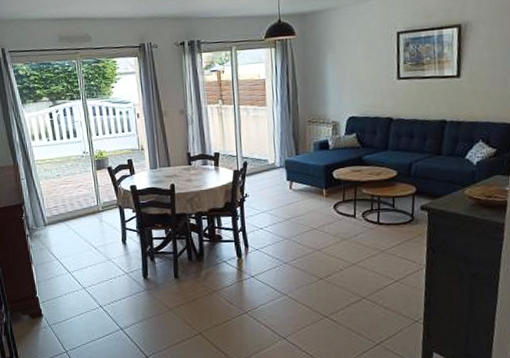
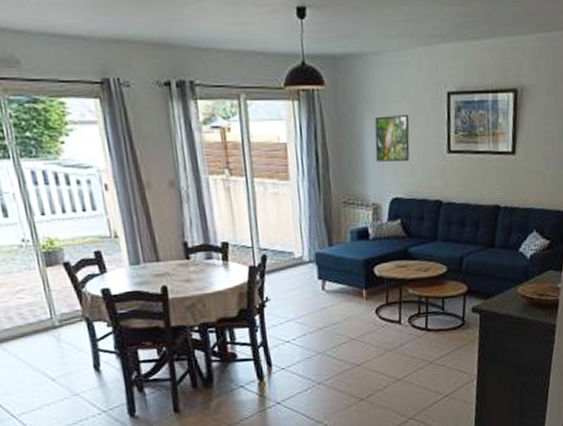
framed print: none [335,52,364,89] -> present [374,115,410,162]

